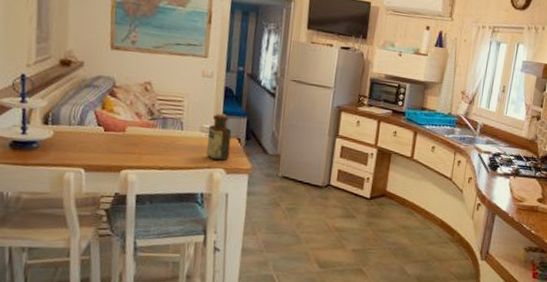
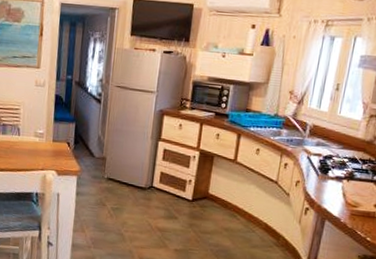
bottle: present [206,113,232,161] -> none [40,119,62,163]

